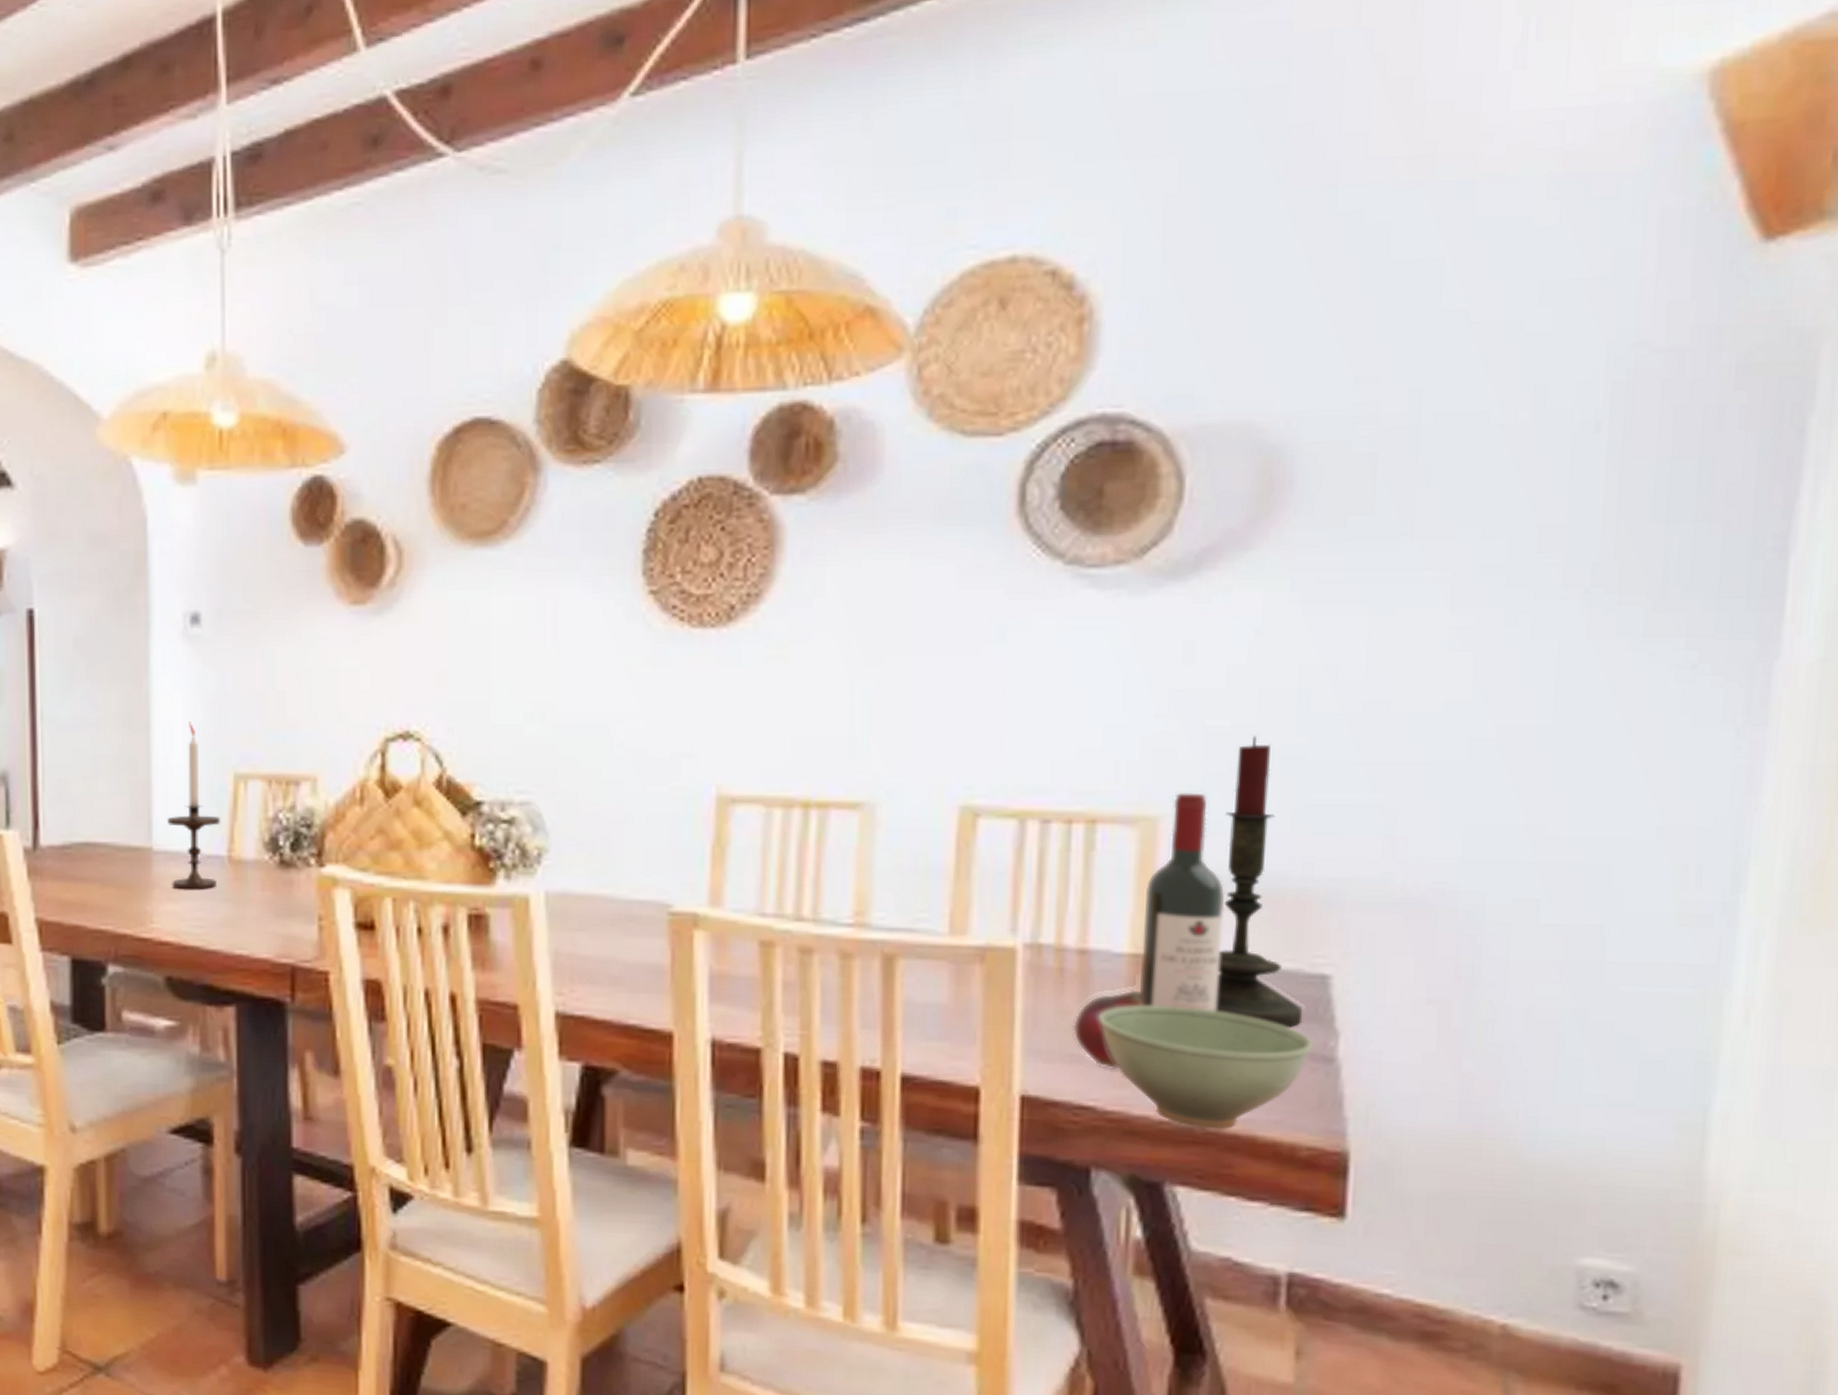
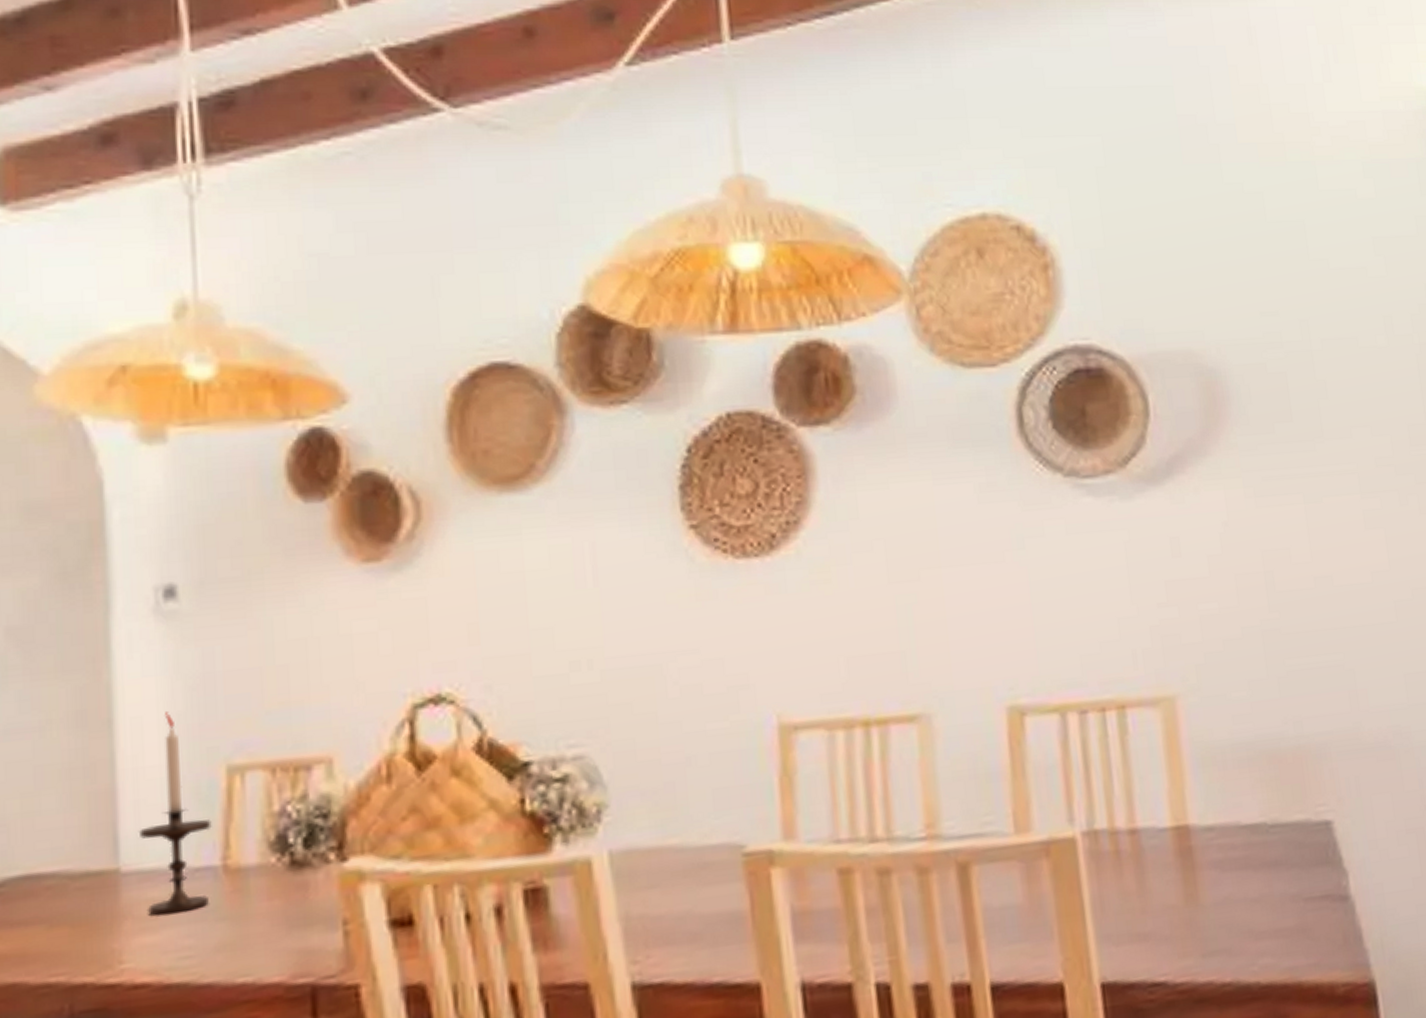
fruit: present [1073,988,1144,1068] -> none [1135,859,1192,941]
bowl: present [1098,1004,1315,1130] -> none [1155,868,1331,985]
wine bottle: present [1140,792,1226,1011] -> none [1174,671,1250,875]
candle: present [1215,736,1304,1027] -> none [1227,615,1318,874]

